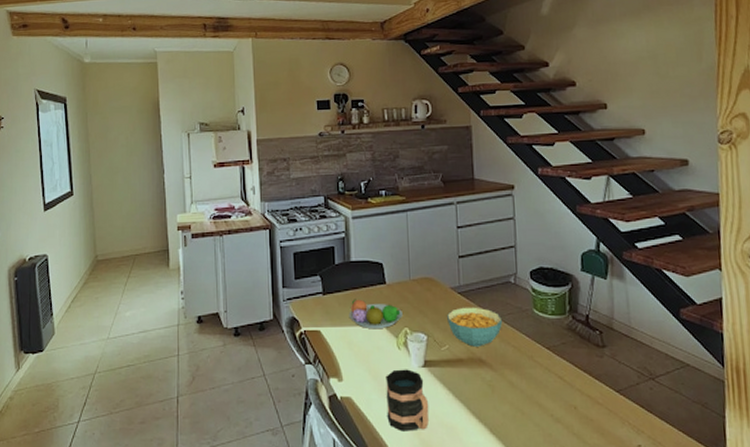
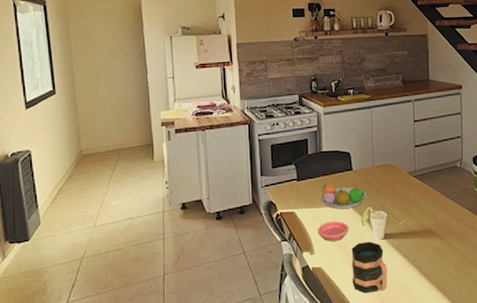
saucer: none [347,344,382,367] -> present [318,221,348,241]
cereal bowl: present [447,307,502,347] -> none [404,187,449,221]

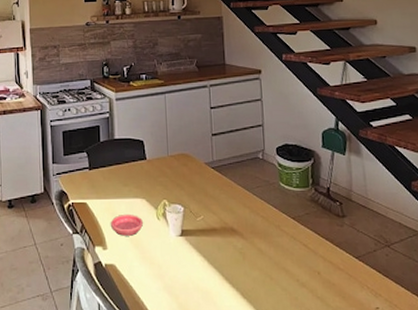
fruit bowl: present [320,184,367,209] -> none [112,173,162,202]
mug: present [351,241,388,293] -> none [146,238,186,296]

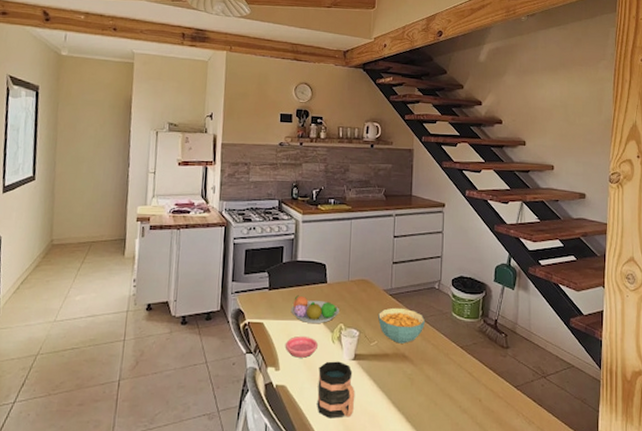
fruit bowl: none [112,173,162,202] -> present [291,295,339,324]
mug: none [146,238,186,296] -> present [317,361,355,418]
cereal bowl: none [202,180,252,217] -> present [378,307,425,344]

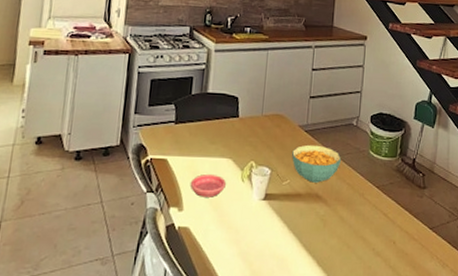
fruit bowl: present [291,295,339,324] -> none [198,130,251,161]
mug: present [317,361,355,418] -> none [222,201,264,263]

